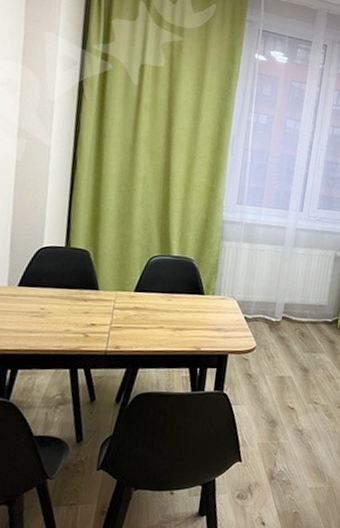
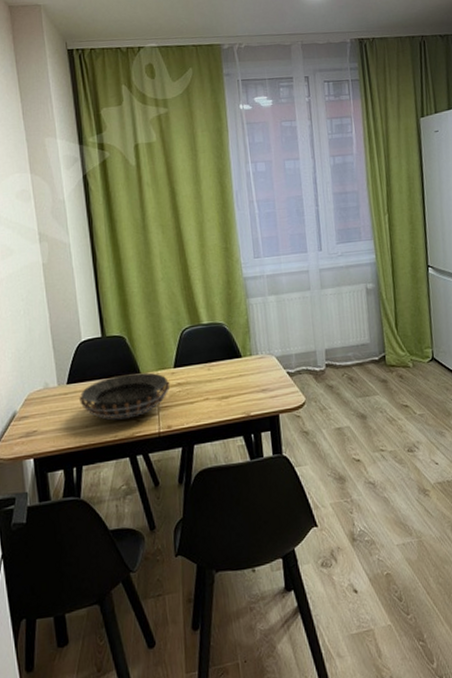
decorative bowl: none [28,287,128,332] -> present [79,372,170,420]

